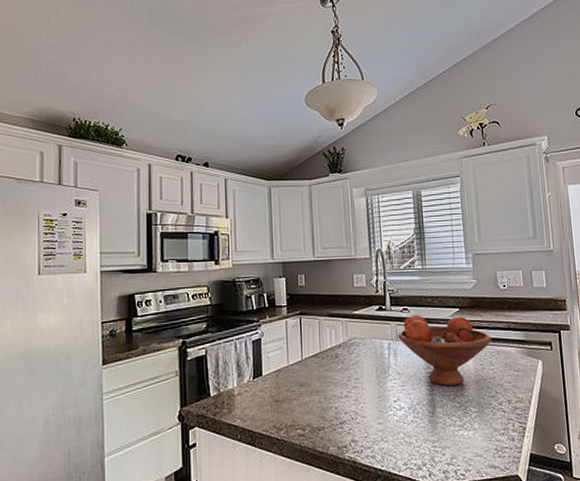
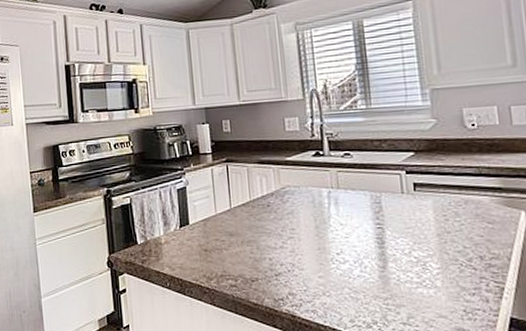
fruit bowl: present [398,314,492,387] -> none [339,159,458,240]

